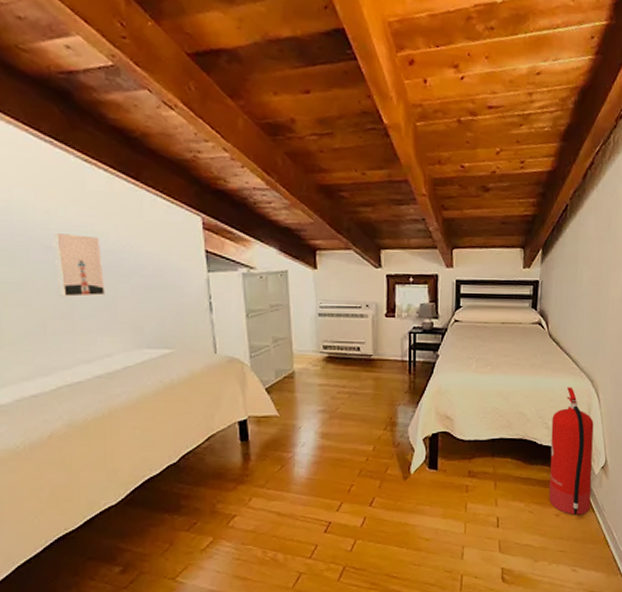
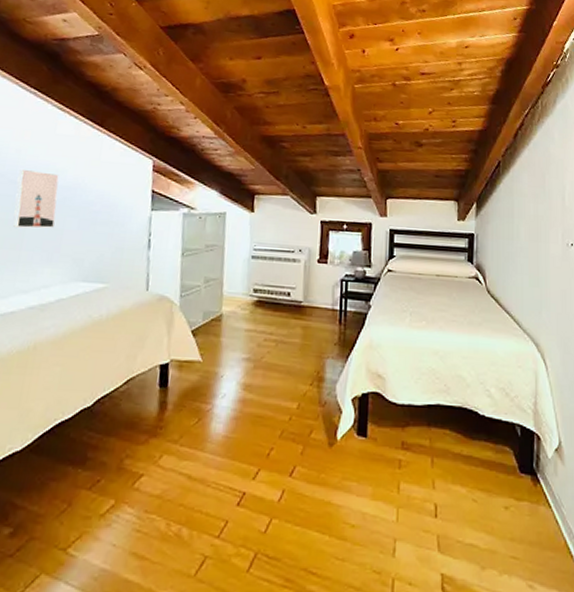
fire extinguisher: present [549,387,594,515] -> none [494,350,545,510]

